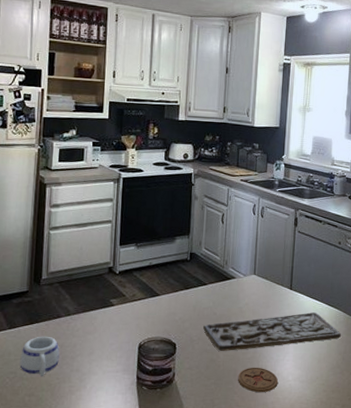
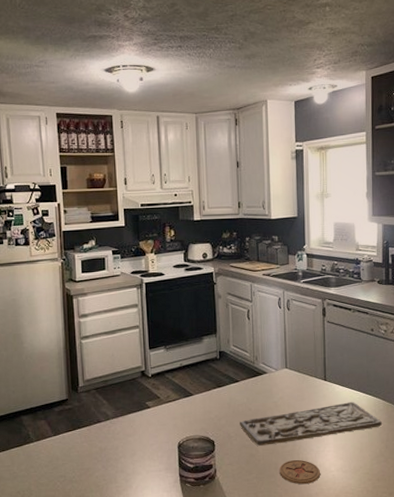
mug: present [19,336,60,377] -> none [67,440,104,479]

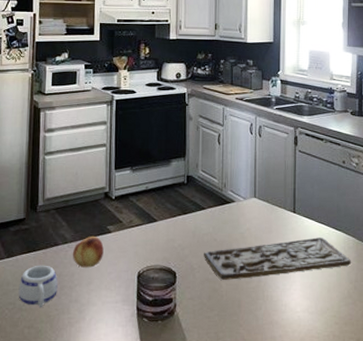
mug: none [67,440,104,479] -> present [18,265,58,308]
fruit: none [115,411,144,441] -> present [72,235,104,268]
coaster: present [279,459,321,485] -> none [243,297,286,326]

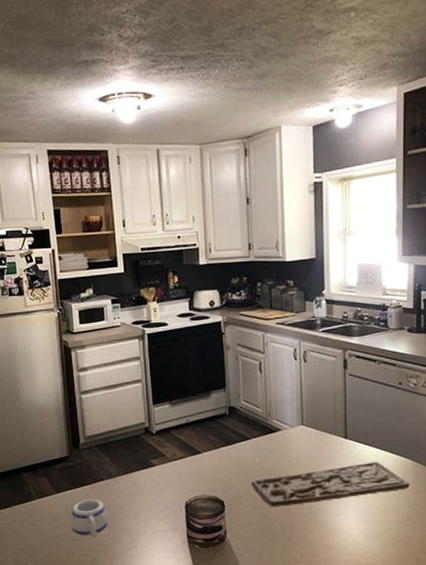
fruit: present [72,235,104,268] -> none [118,469,149,500]

